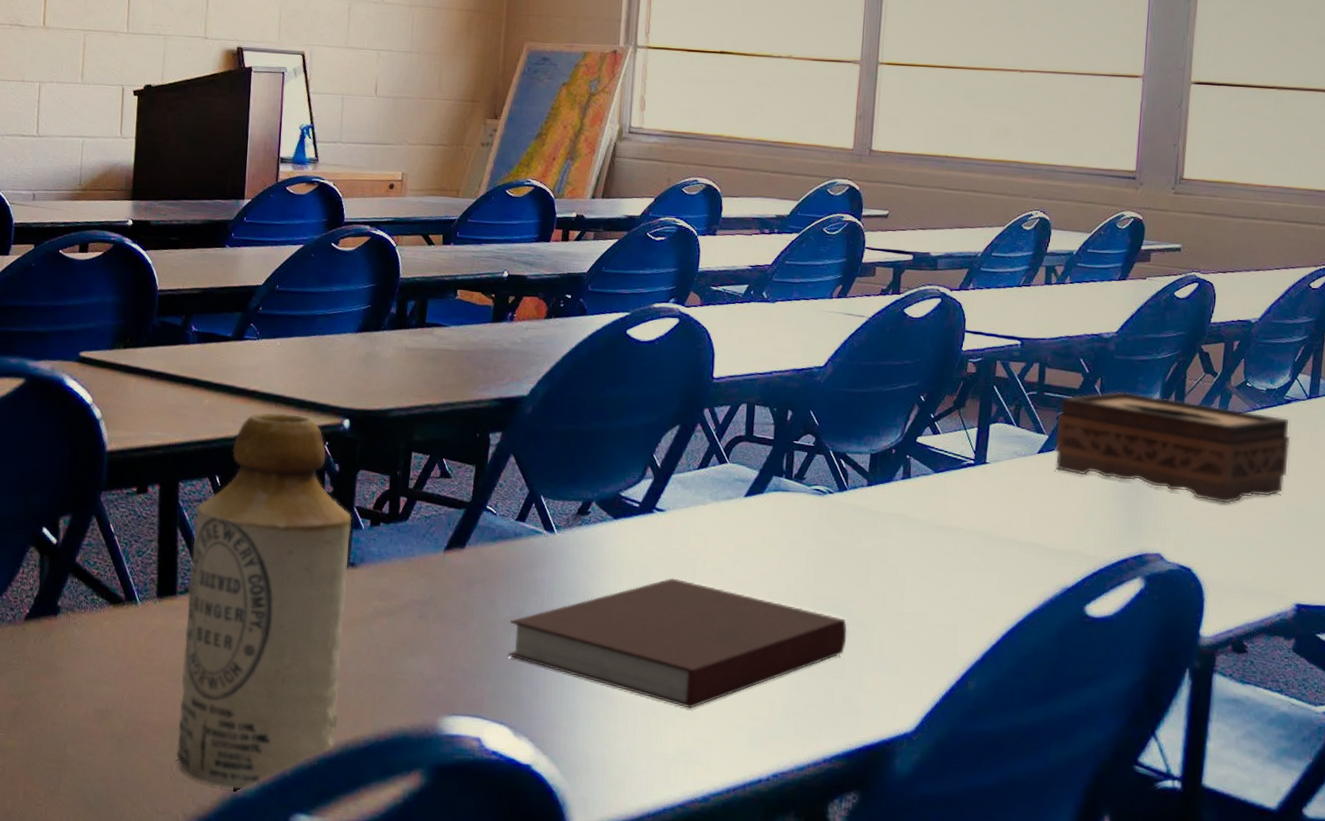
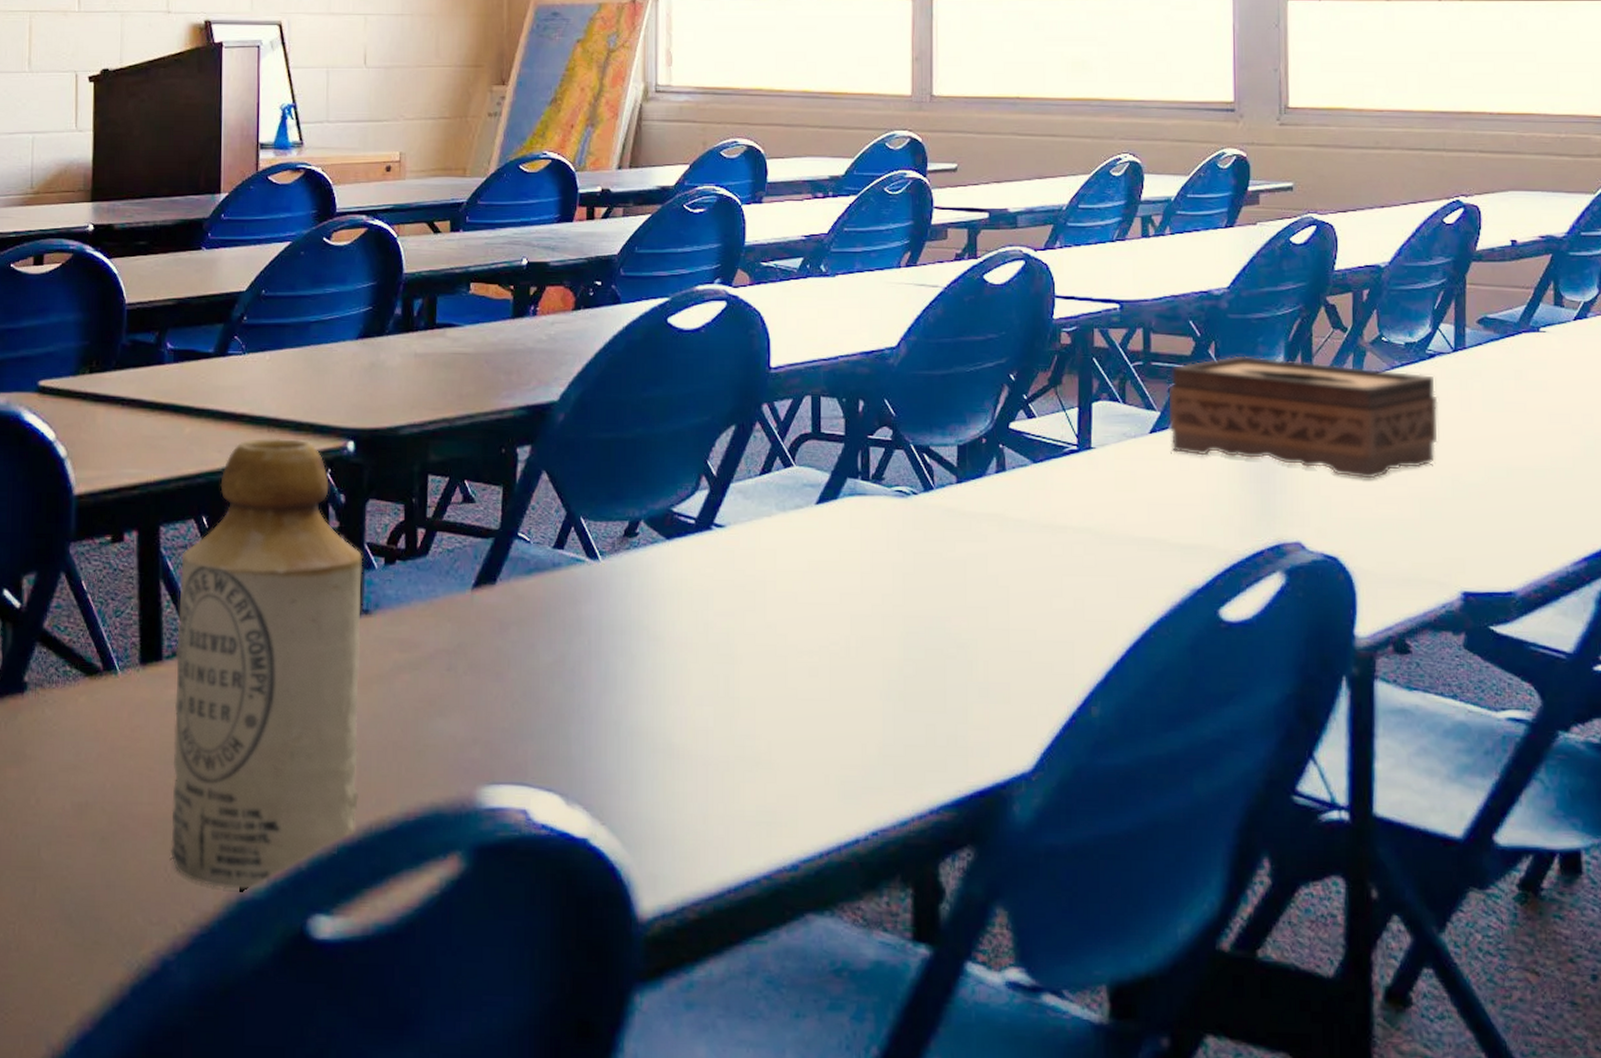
notebook: present [507,578,847,709] -> none [552,605,946,759]

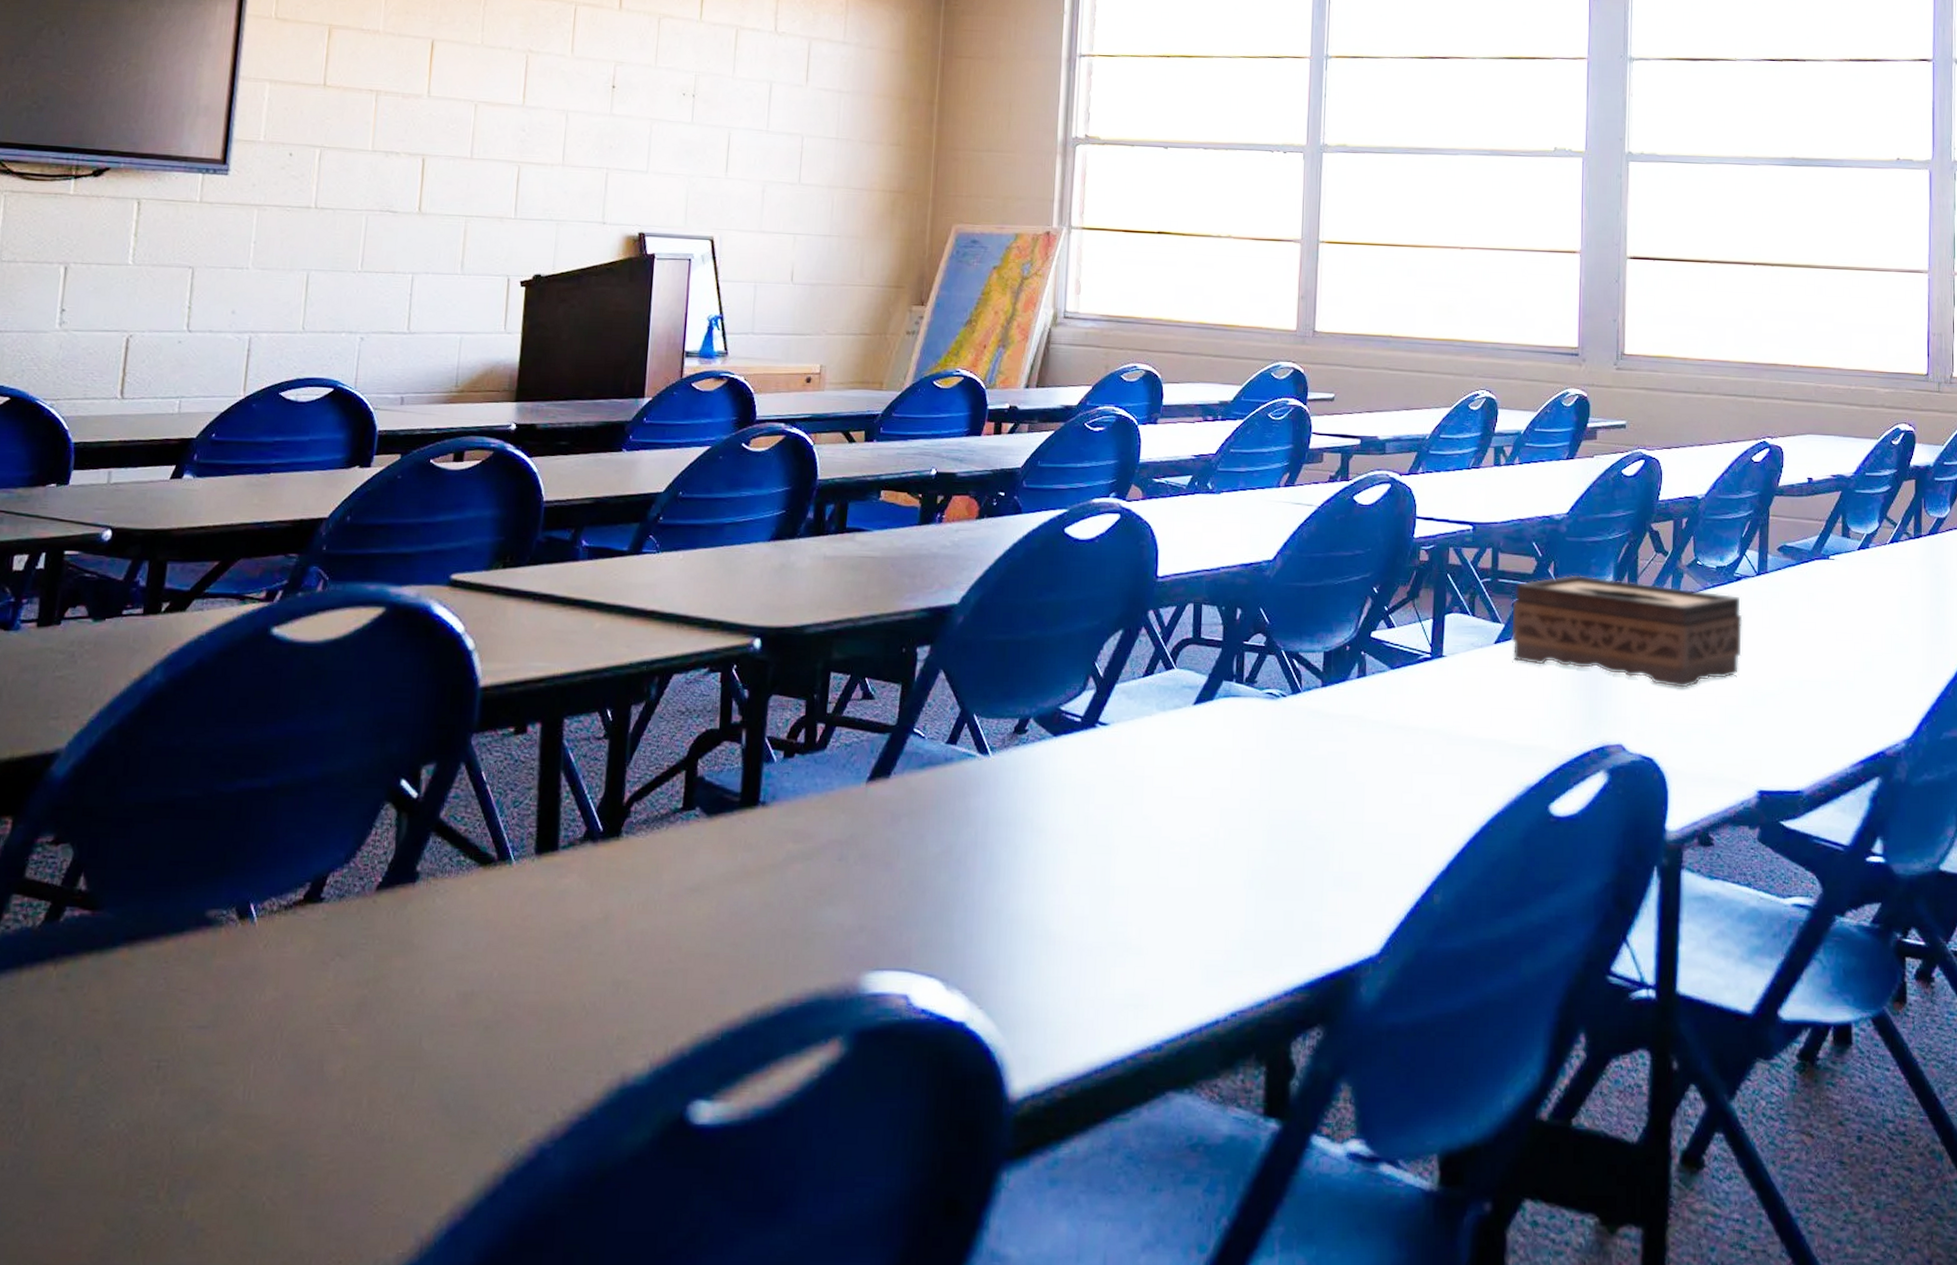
bottle: present [171,438,363,890] -> none [554,634,763,1077]

